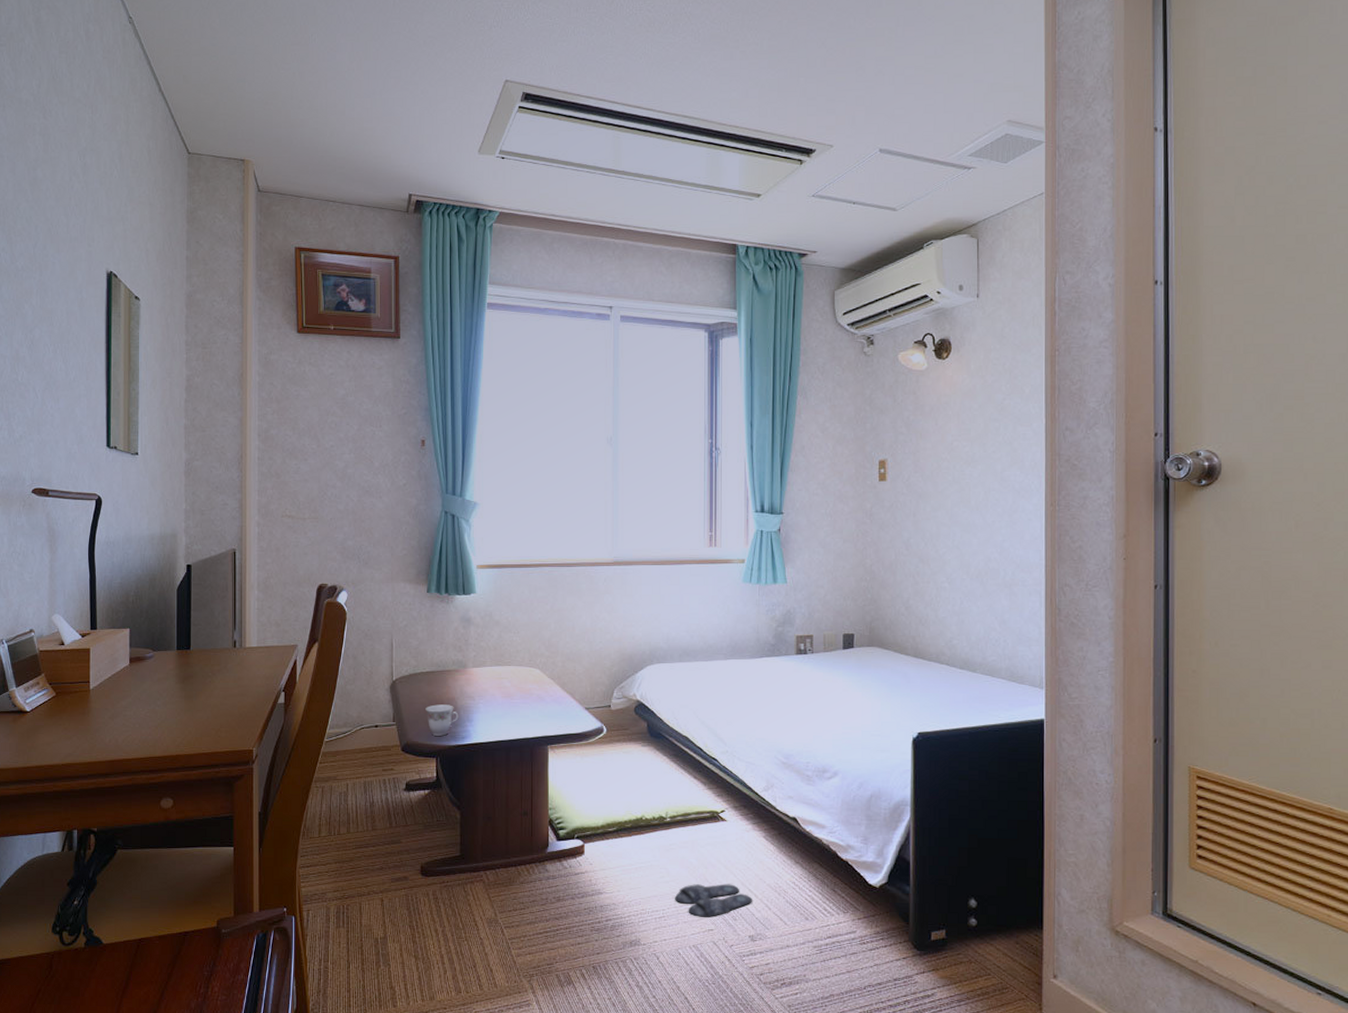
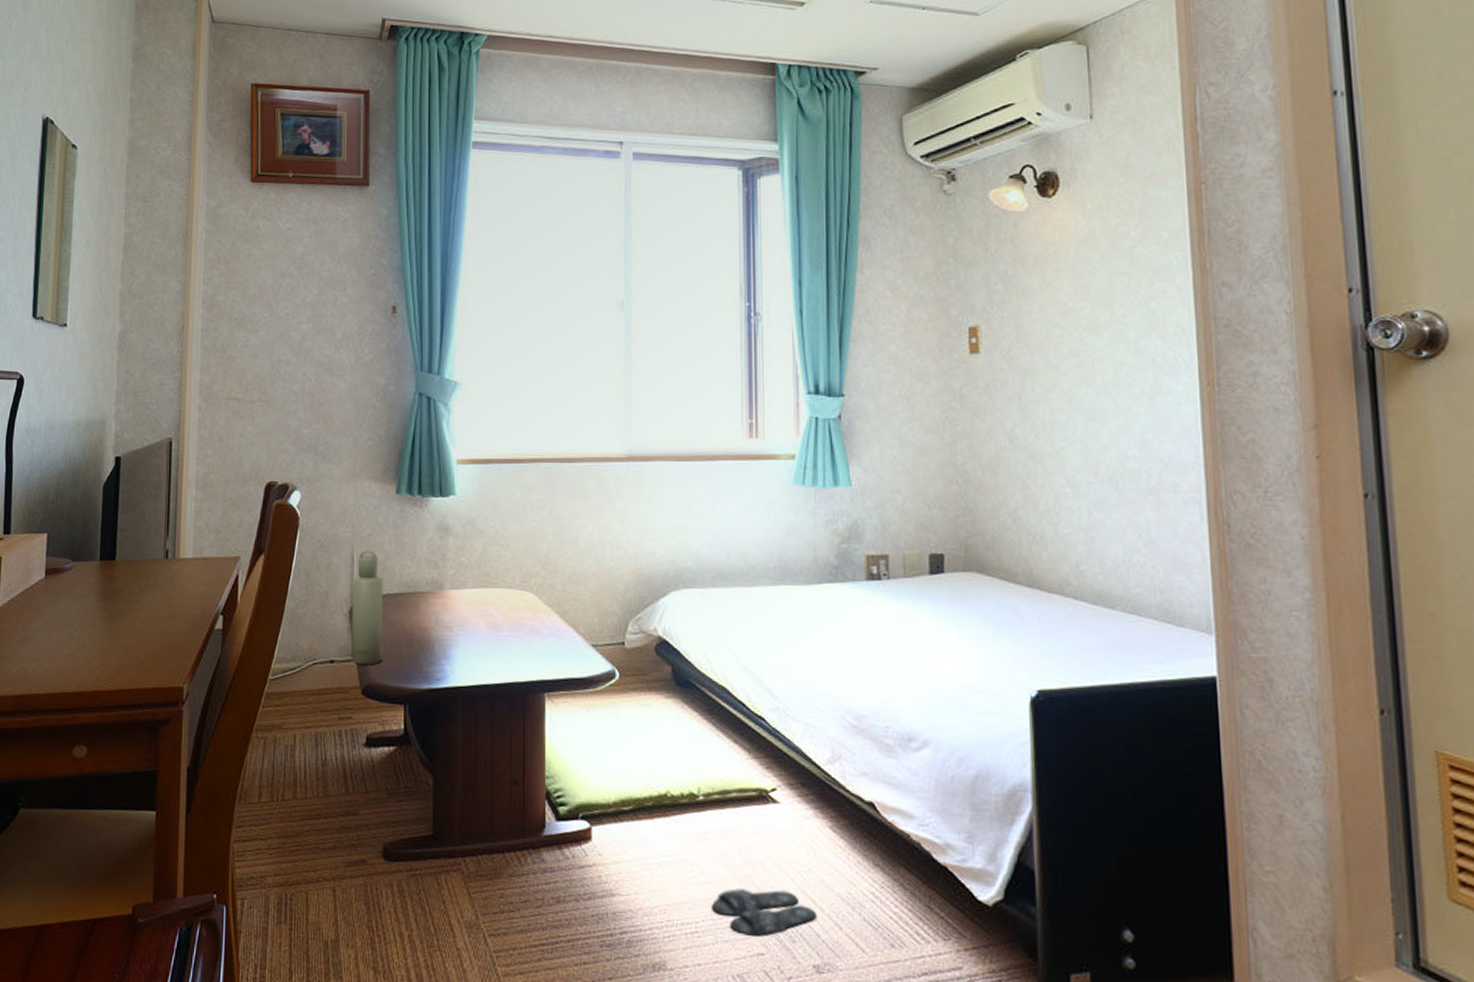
bottle: none [392,638,417,728] -> present [351,550,383,665]
teacup: present [425,704,459,736] -> none [392,635,433,676]

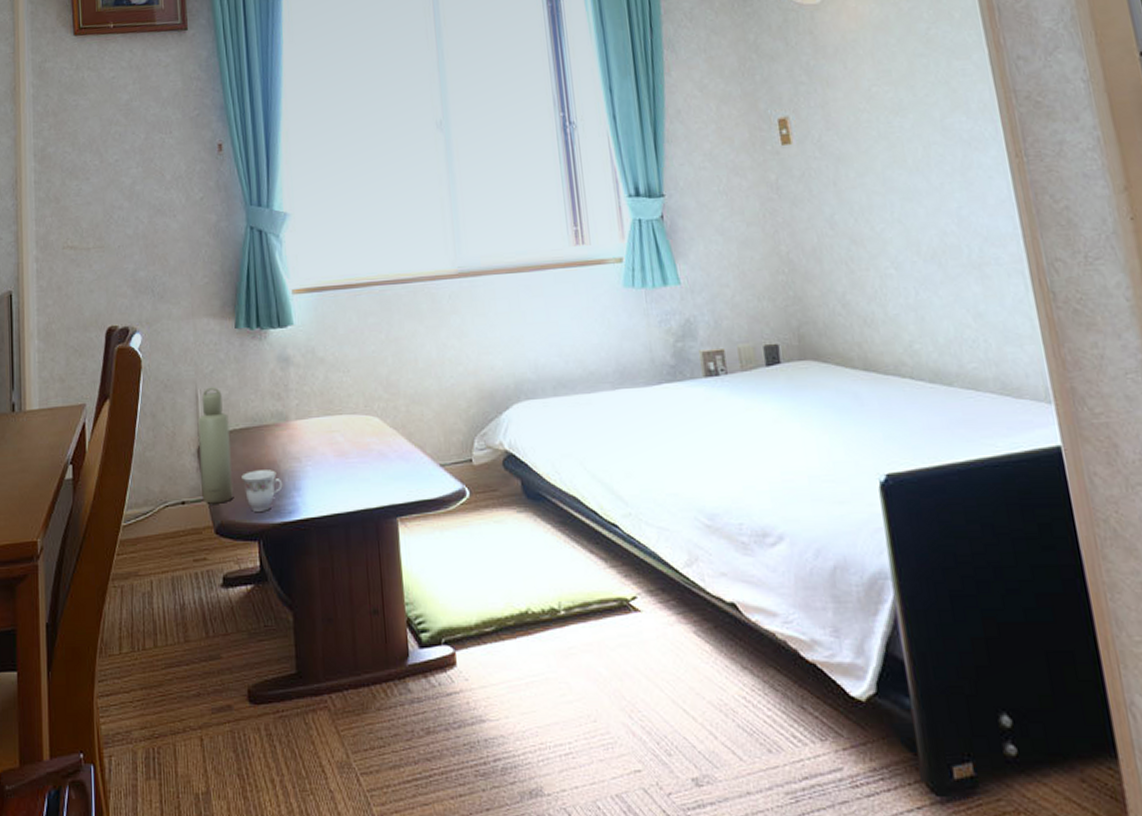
teacup: none [392,635,433,676] -> present [241,470,283,512]
slippers: present [710,888,816,937] -> none [582,702,690,752]

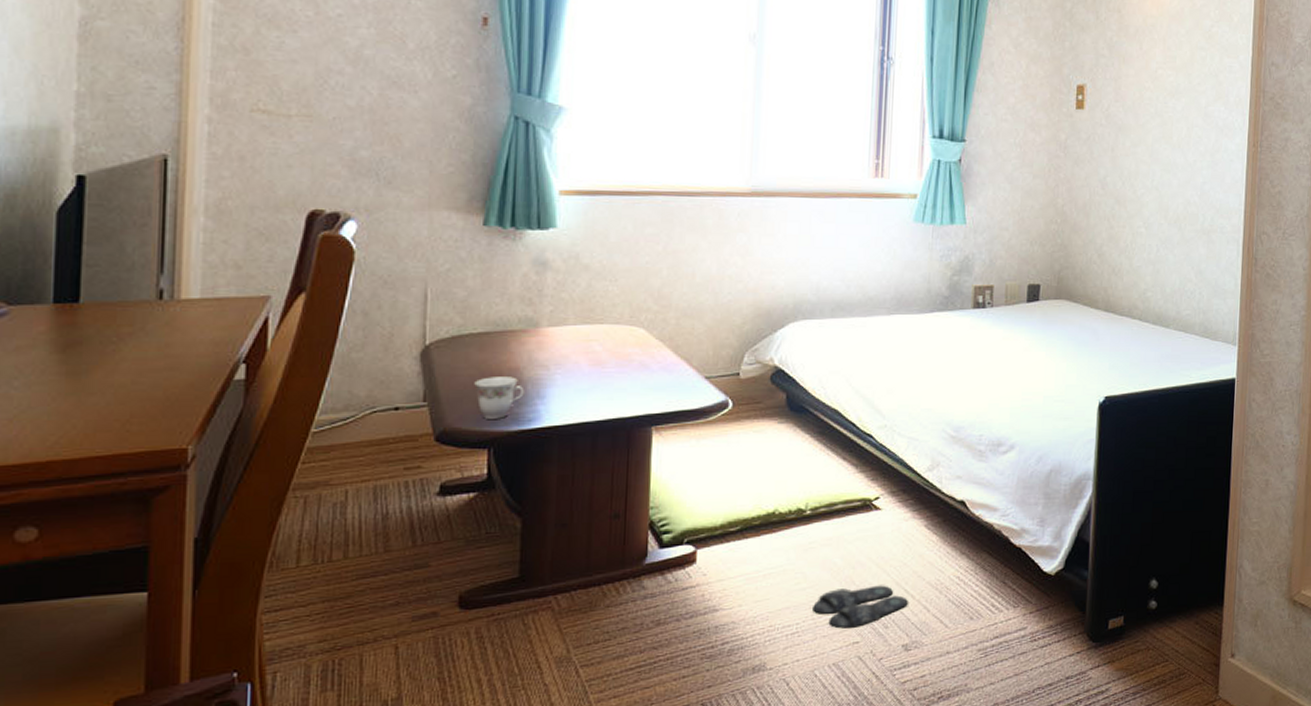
bottle: present [198,387,233,504] -> none [422,287,465,410]
slippers: none [582,702,690,752] -> present [811,585,908,628]

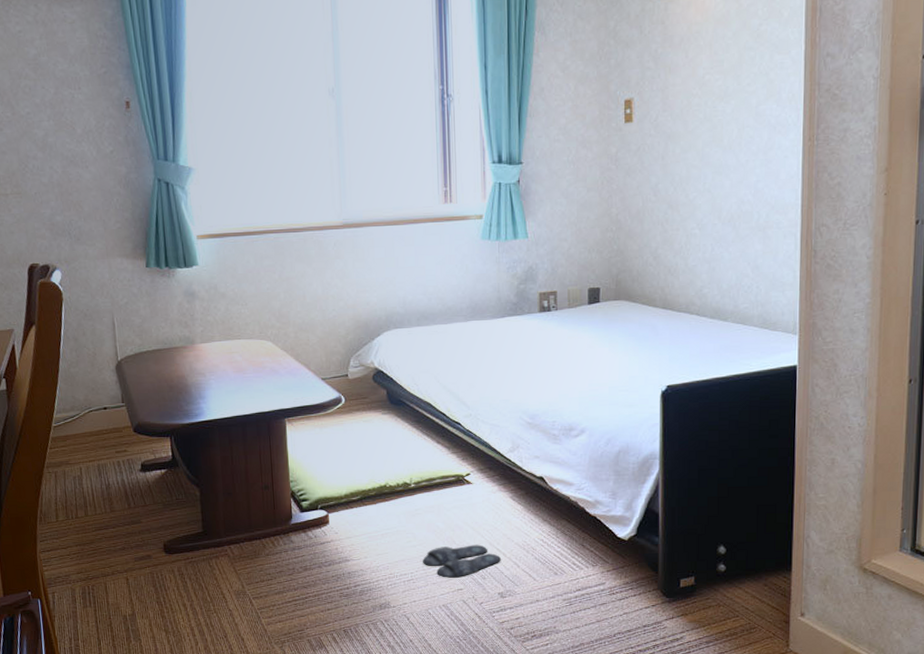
teacup: present [474,377,525,419] -> none [155,382,190,415]

